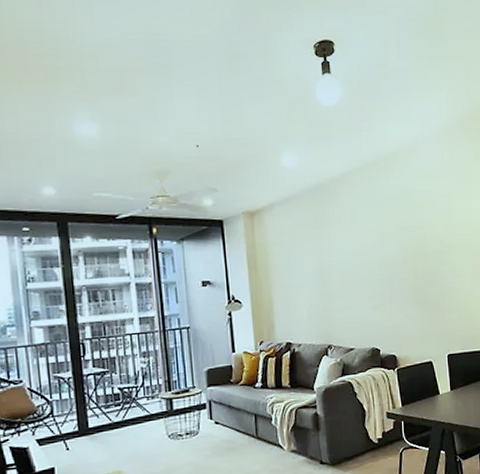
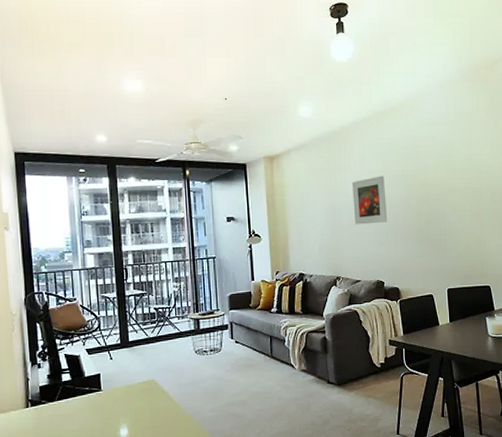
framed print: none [343,232,382,287] -> present [352,175,387,225]

